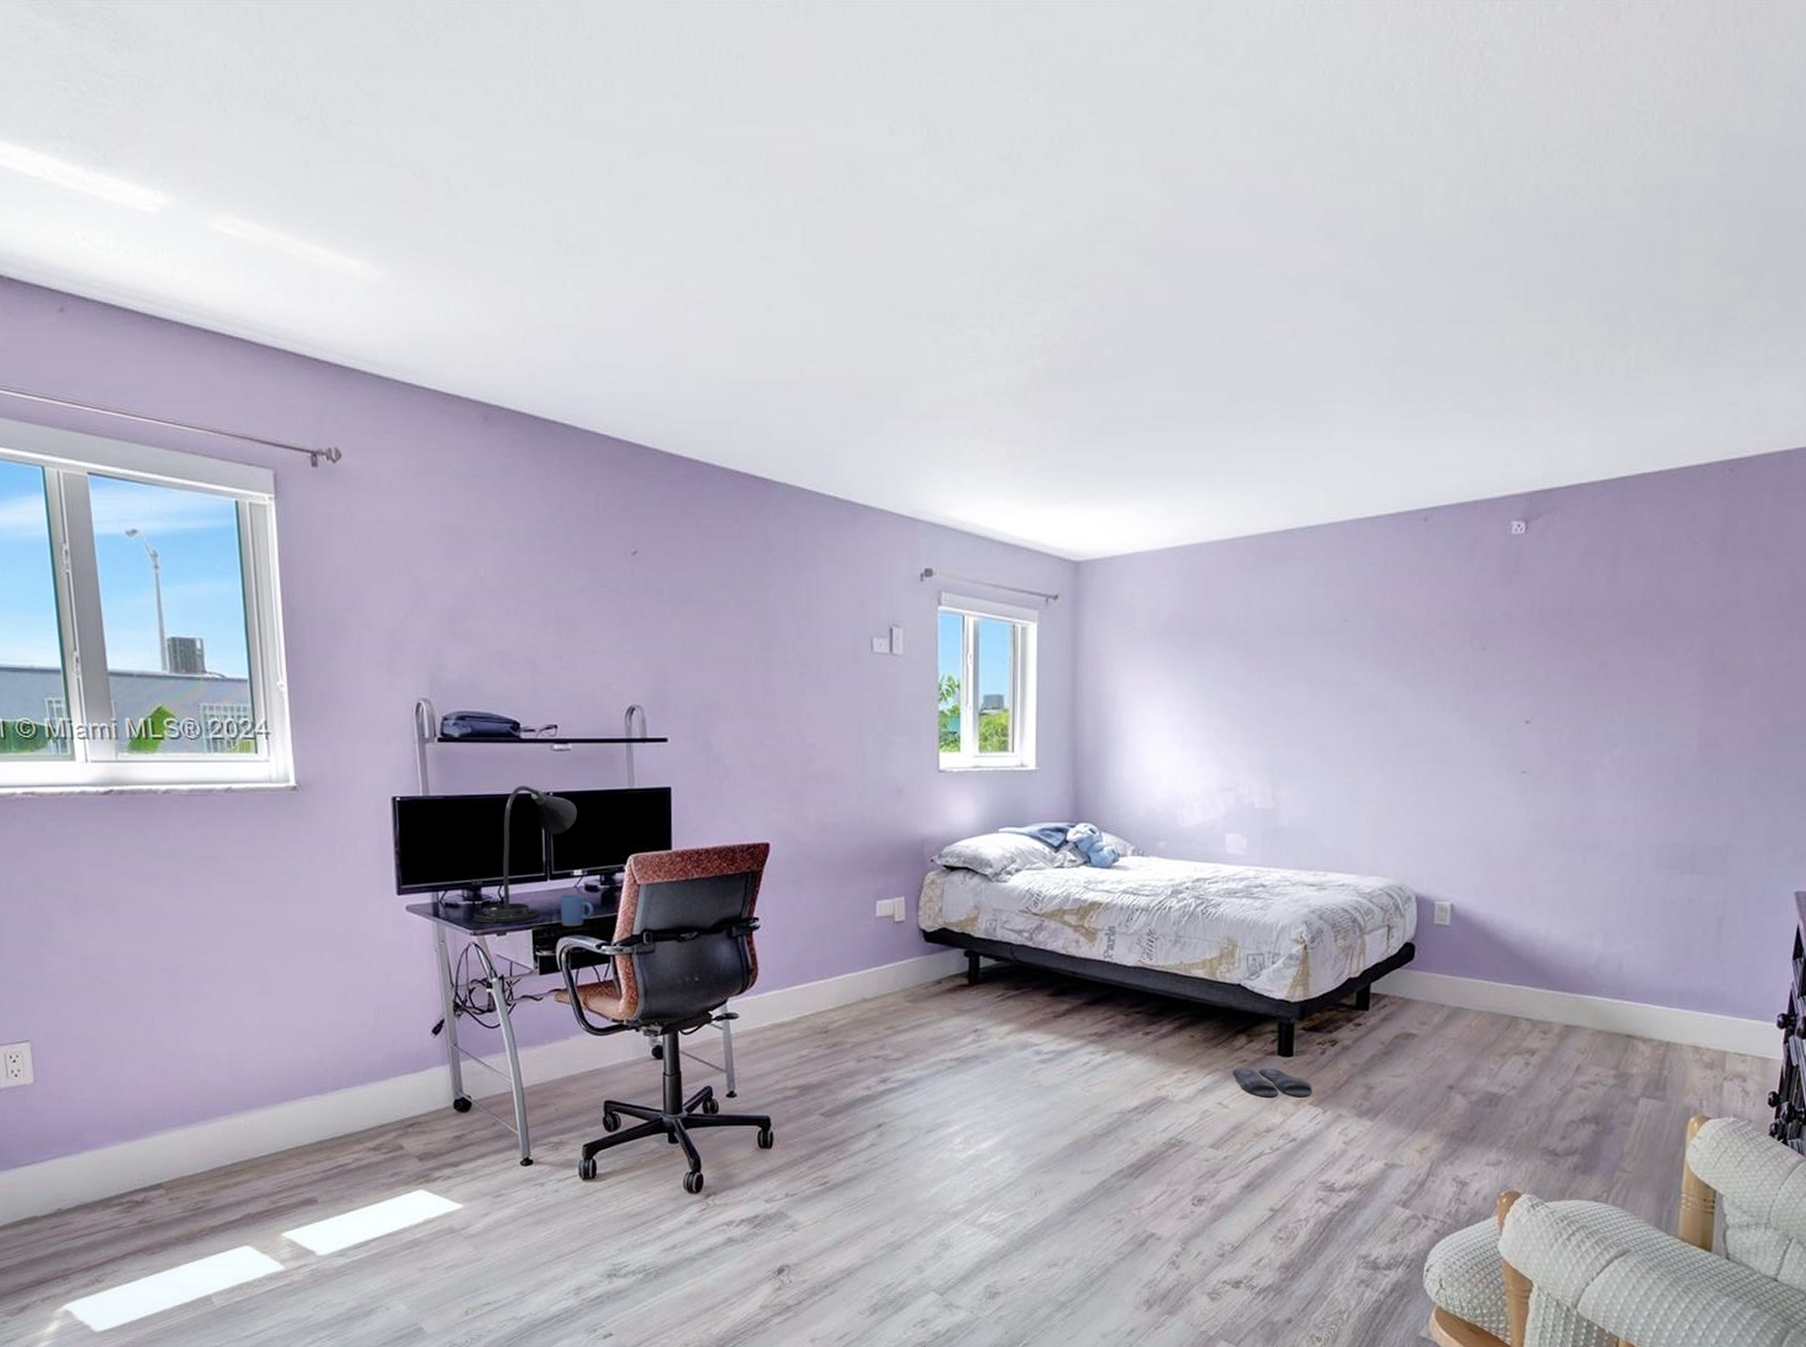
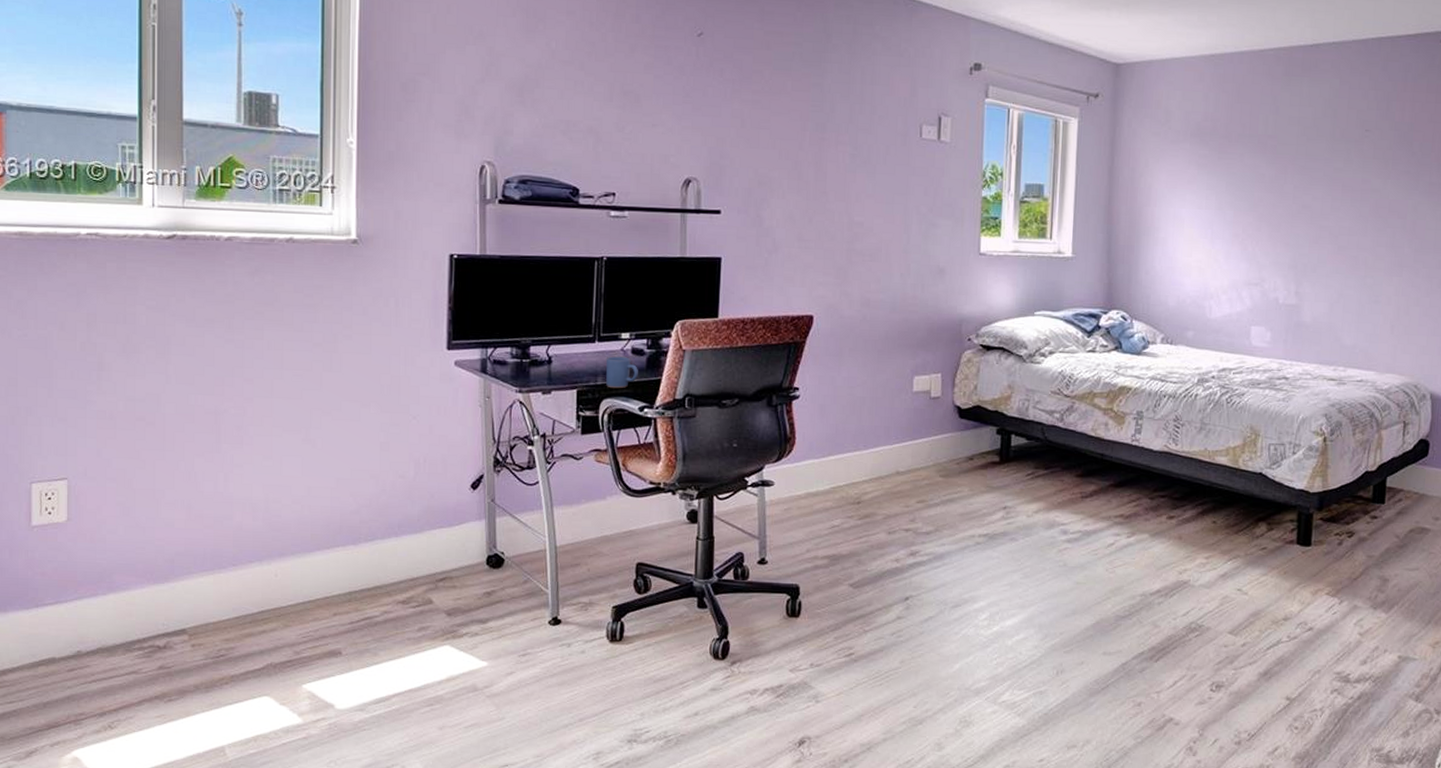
desk lamp: present [473,786,577,924] -> none [520,249,629,383]
slippers: present [1232,1068,1312,1098] -> none [1252,555,1329,588]

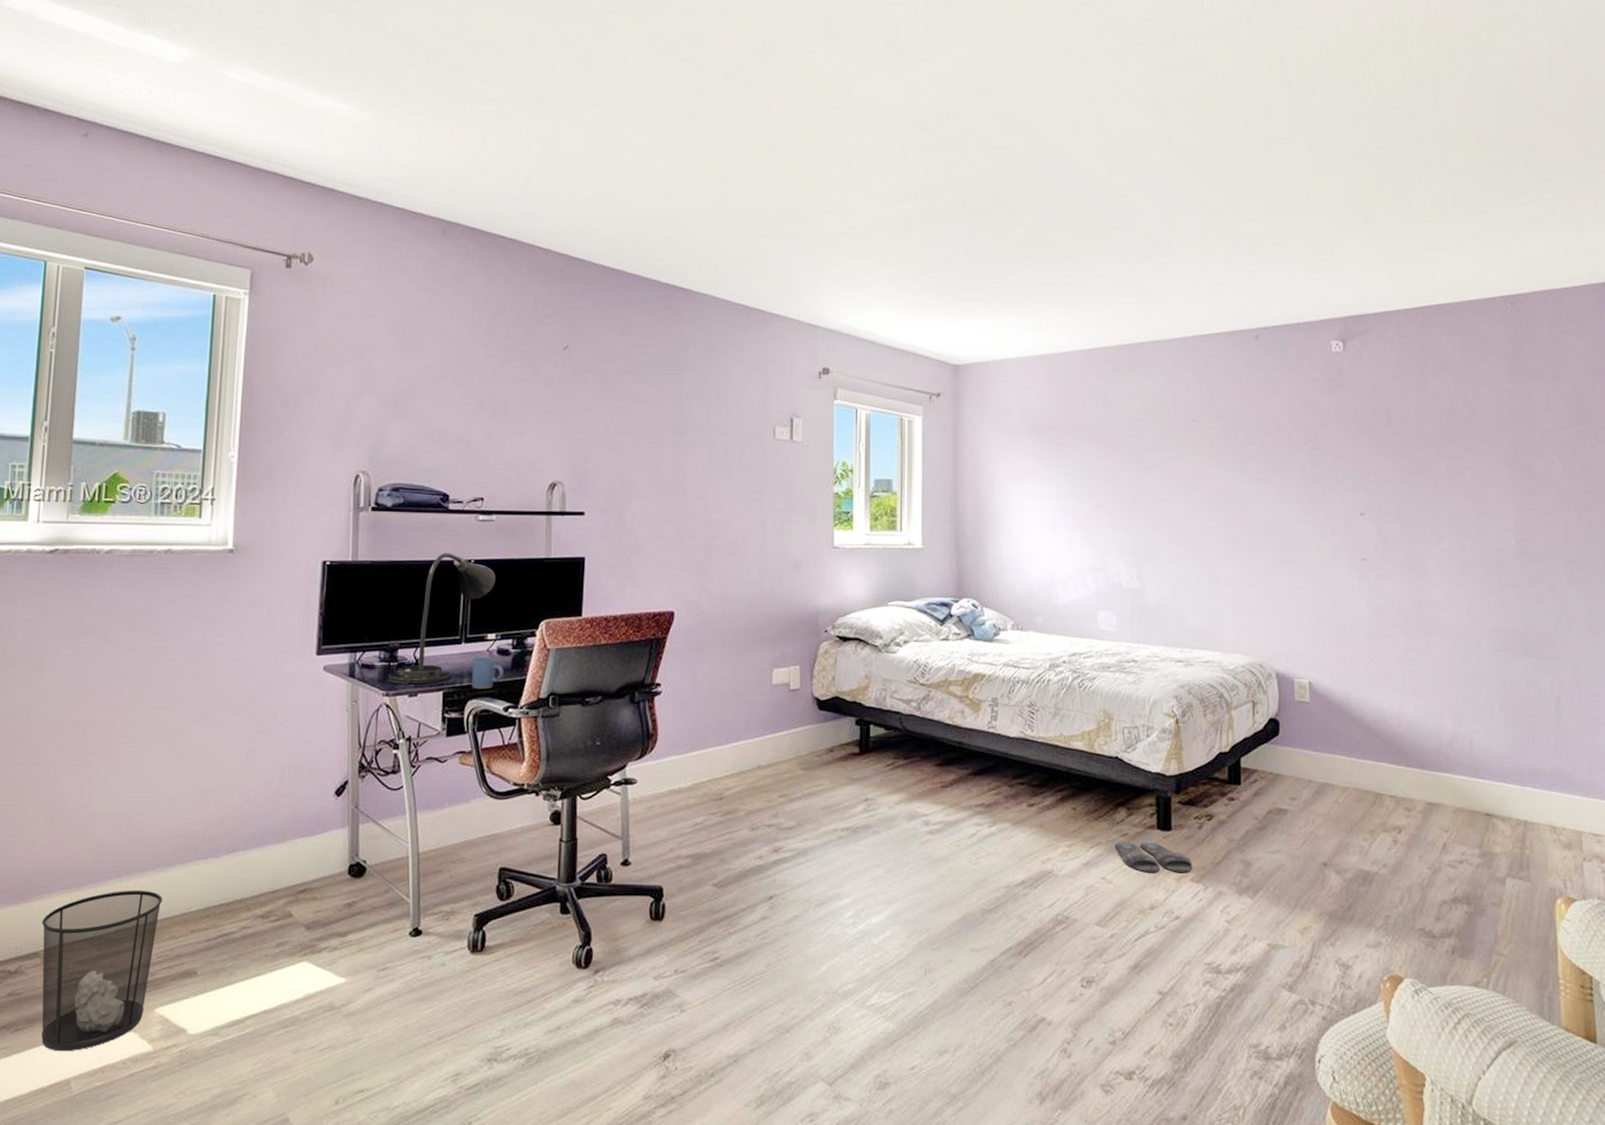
waste bin: none [186,573,304,721] -> present [41,890,162,1052]
desk lamp: none [520,249,629,383] -> present [387,553,496,686]
slippers: none [1252,555,1329,588] -> present [1114,842,1192,874]

